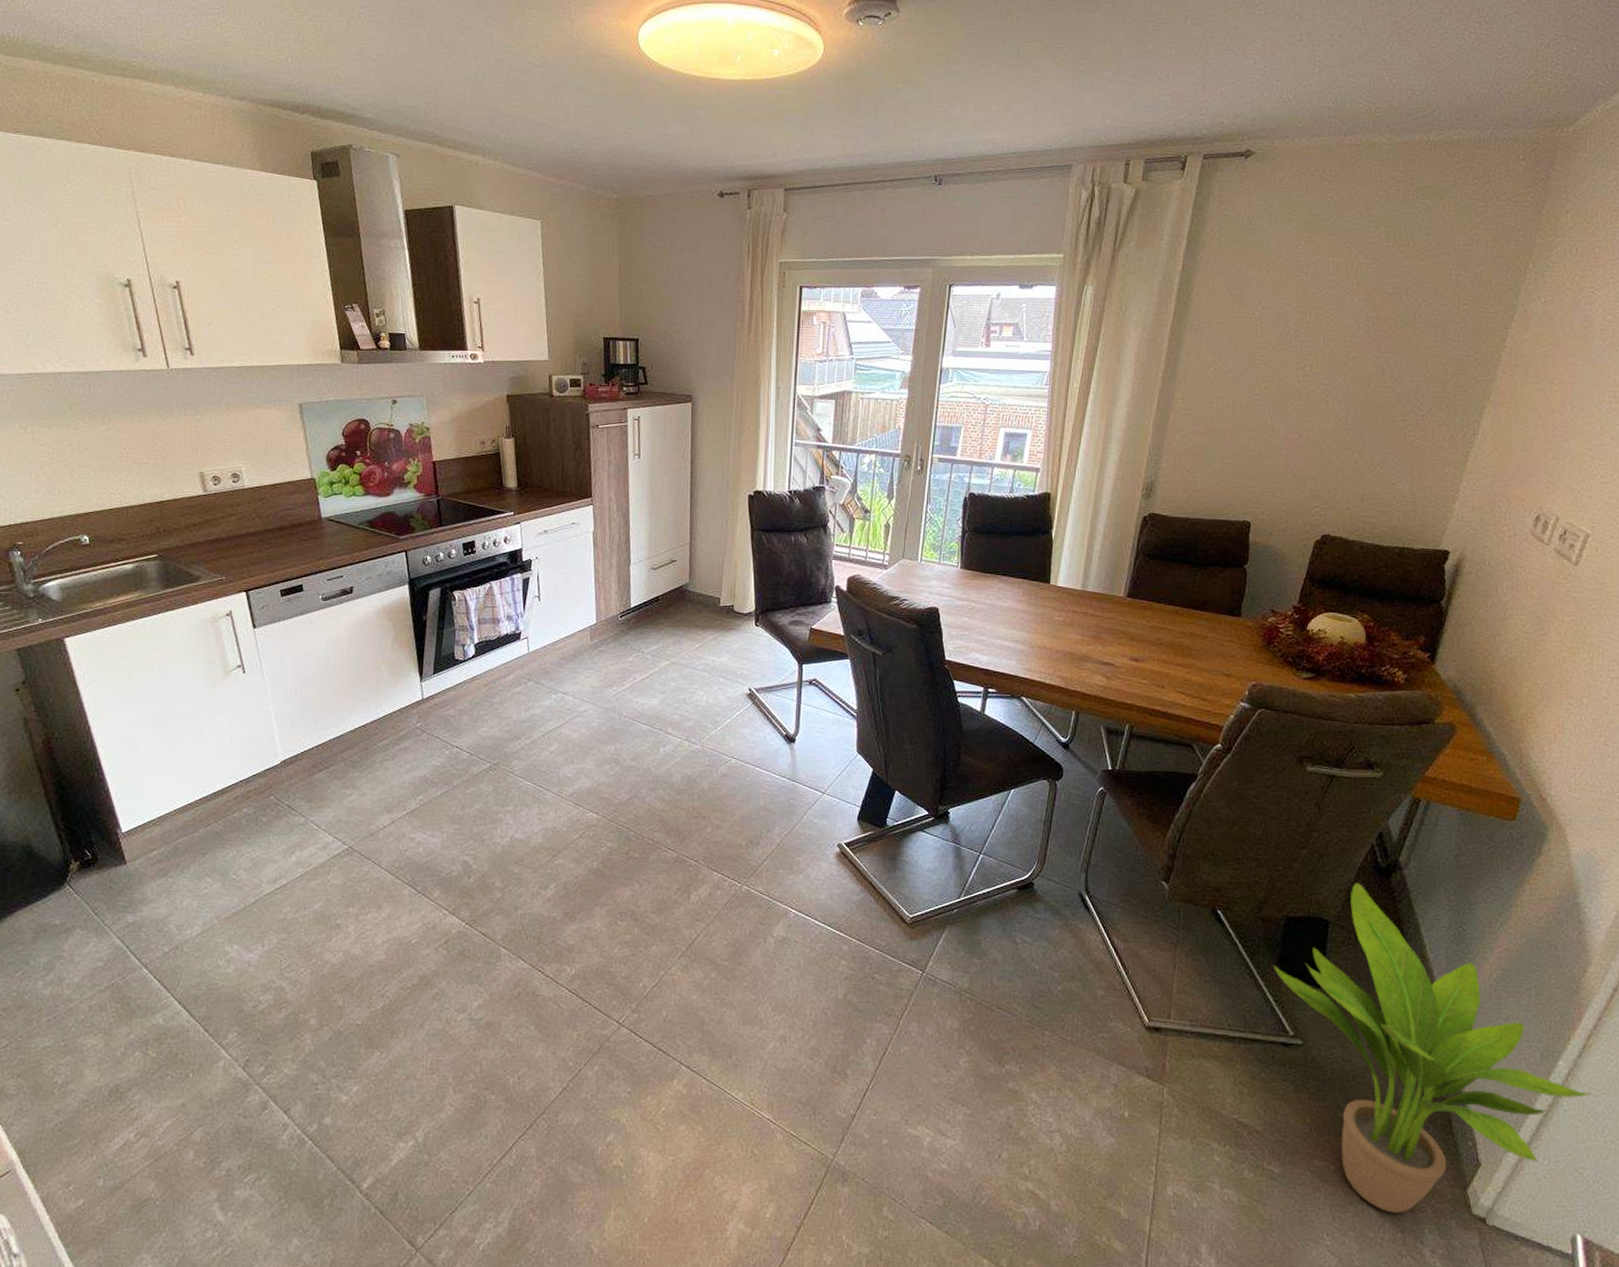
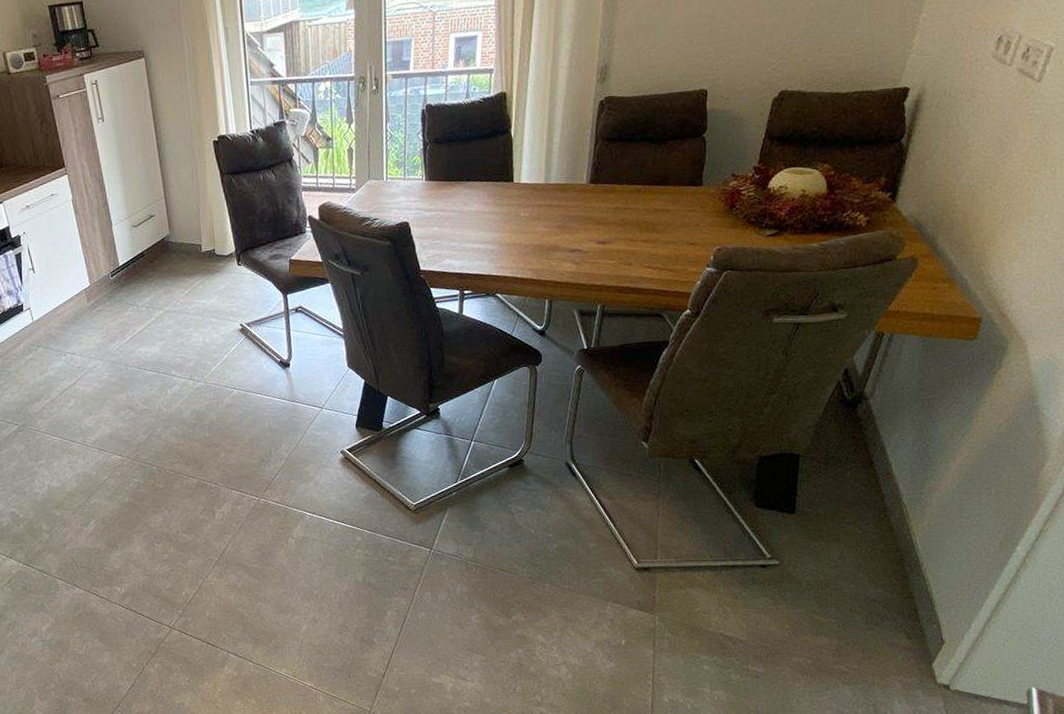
potted plant: present [1273,883,1592,1213] -> none [749,417,1047,692]

